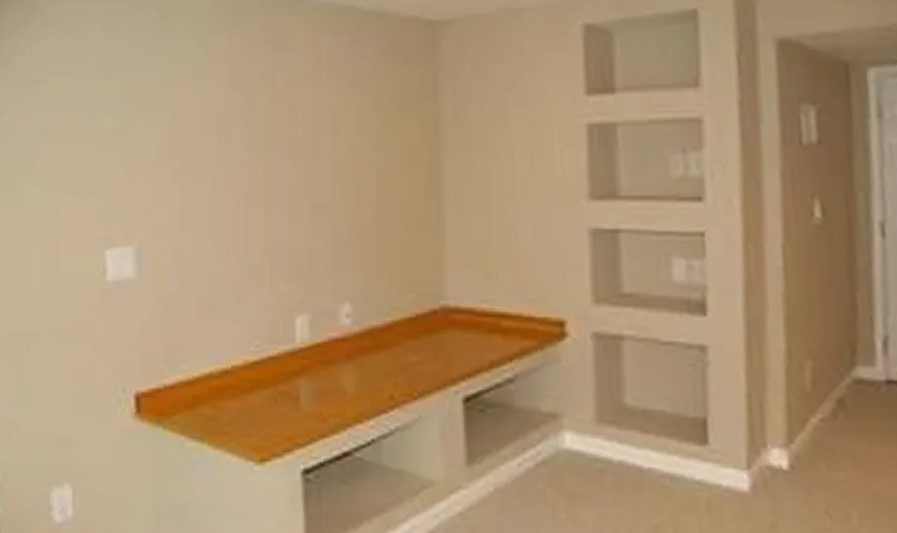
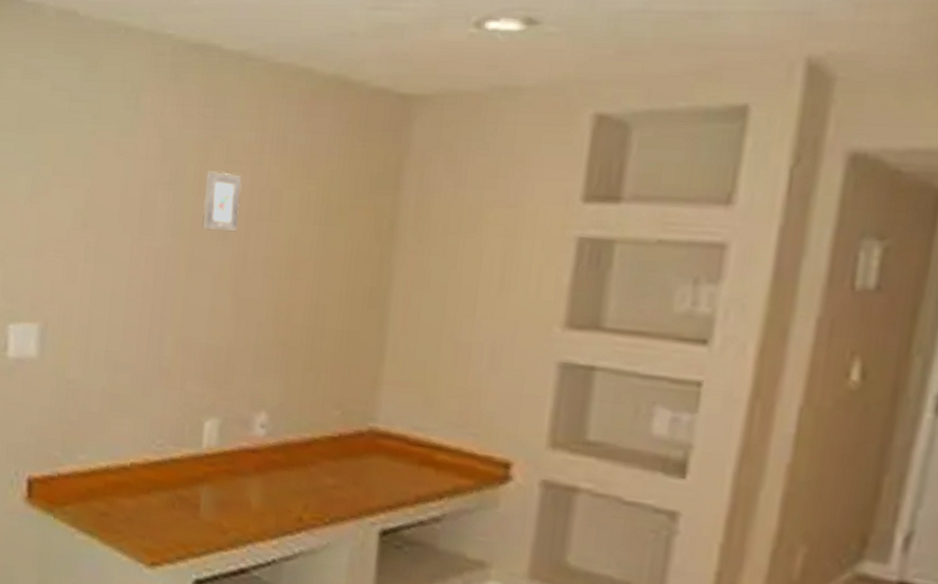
picture frame: none [273,96,306,147] -> present [202,171,242,232]

